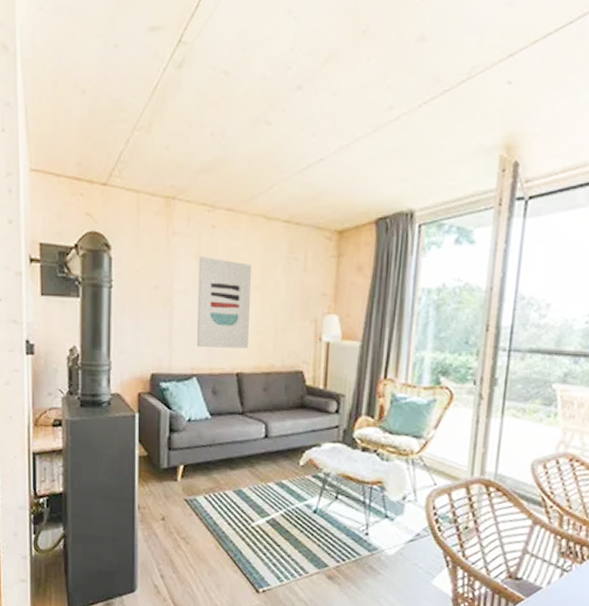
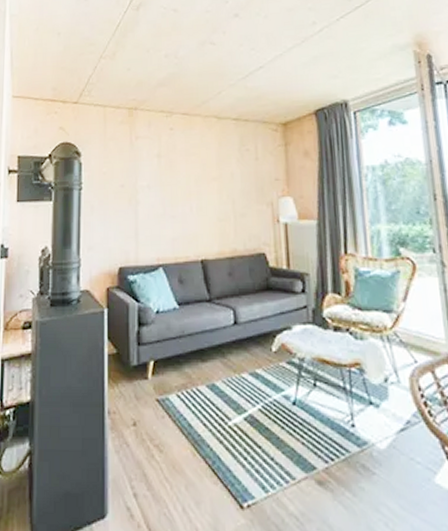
wall art: present [196,256,253,349] -> none [159,155,210,238]

